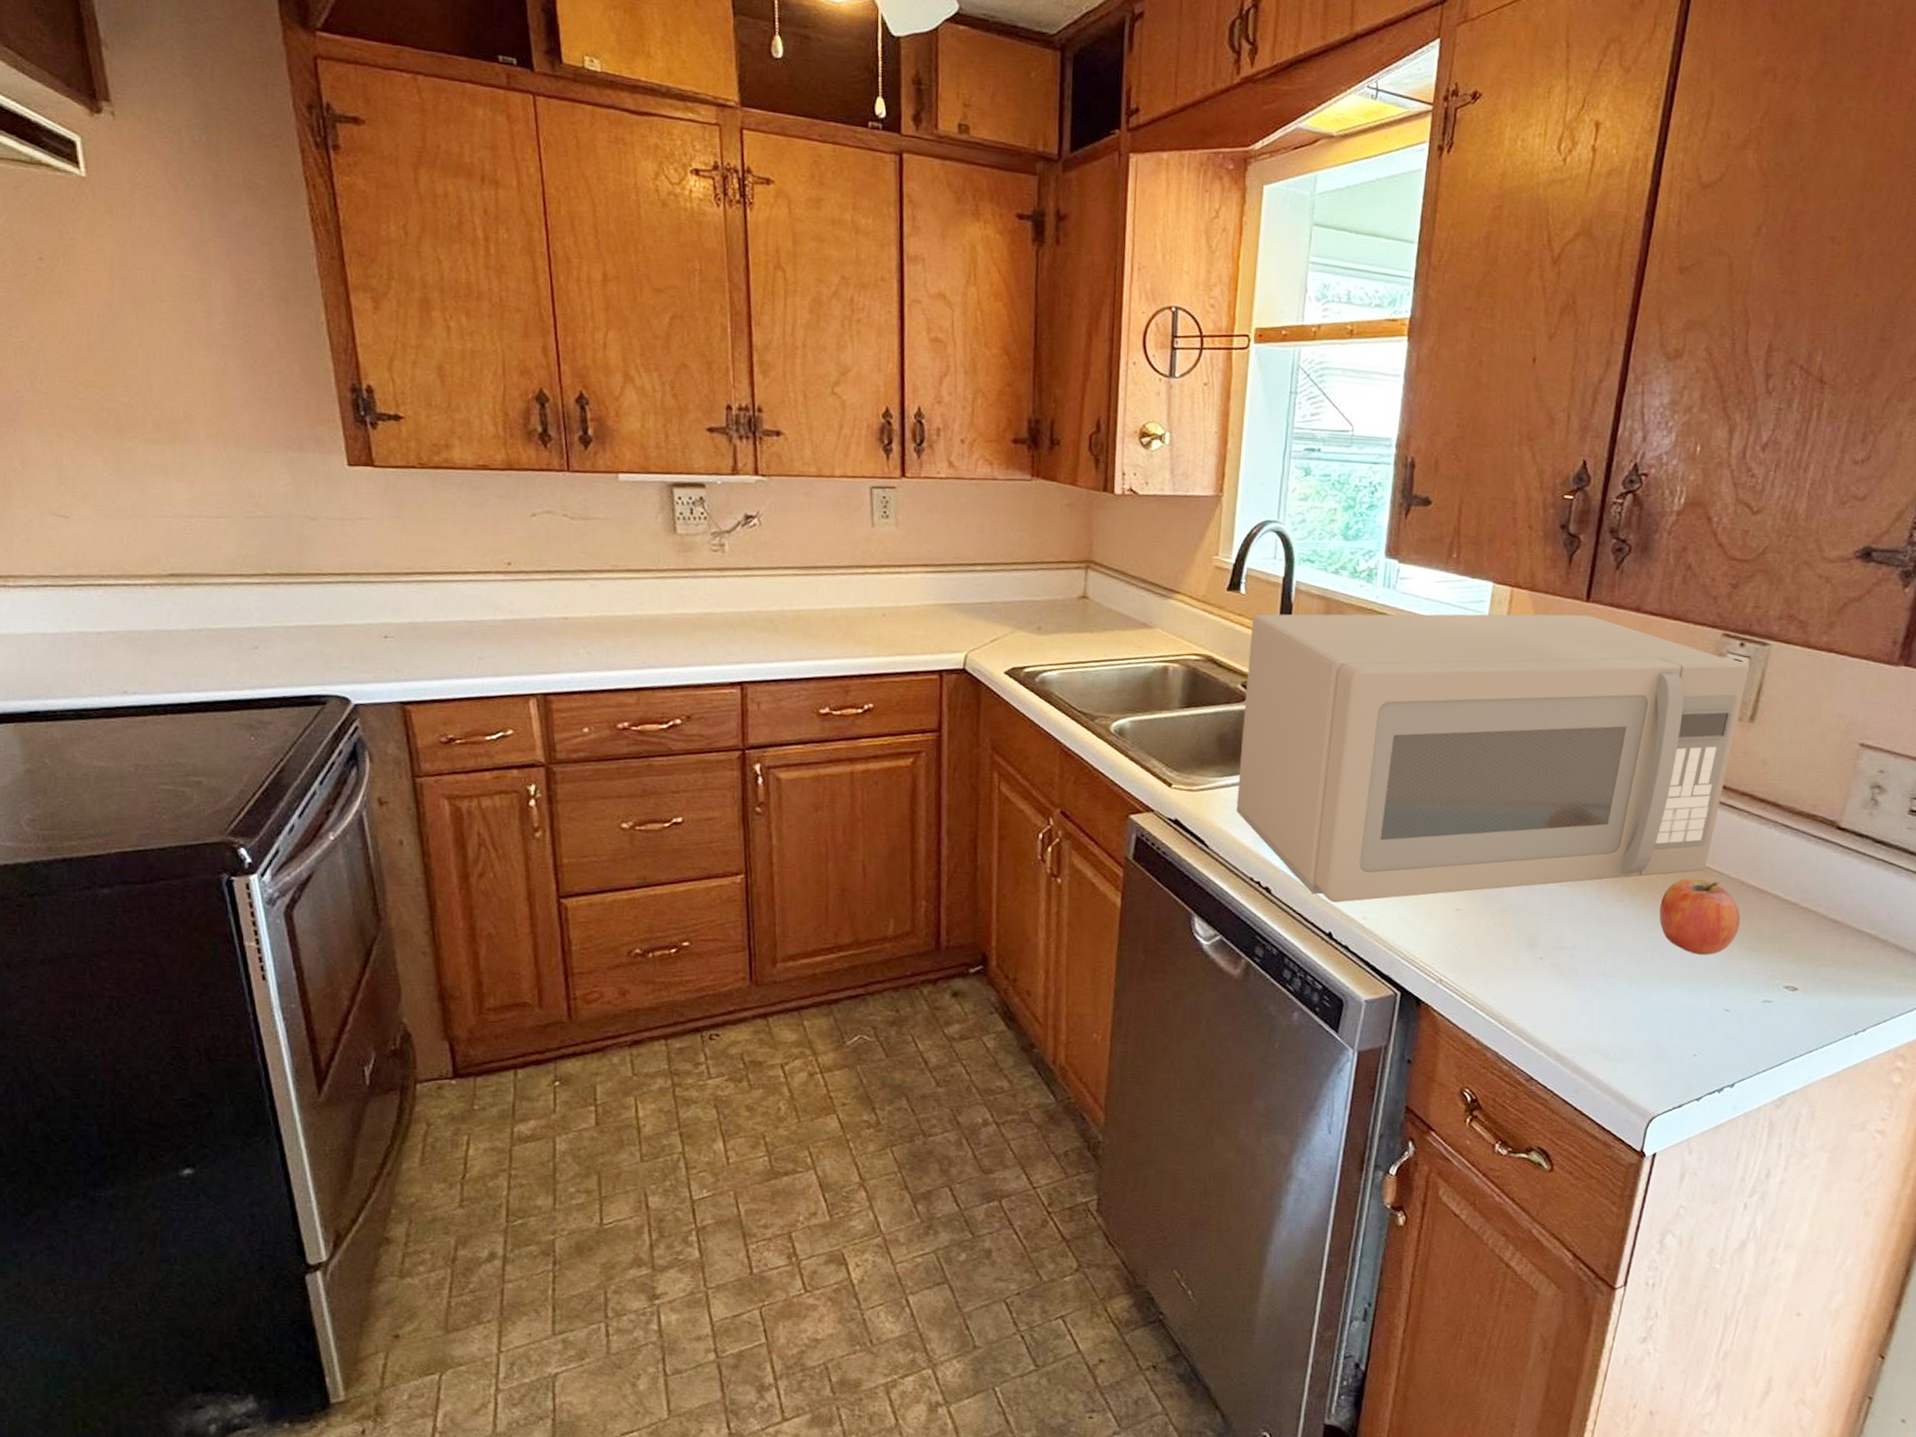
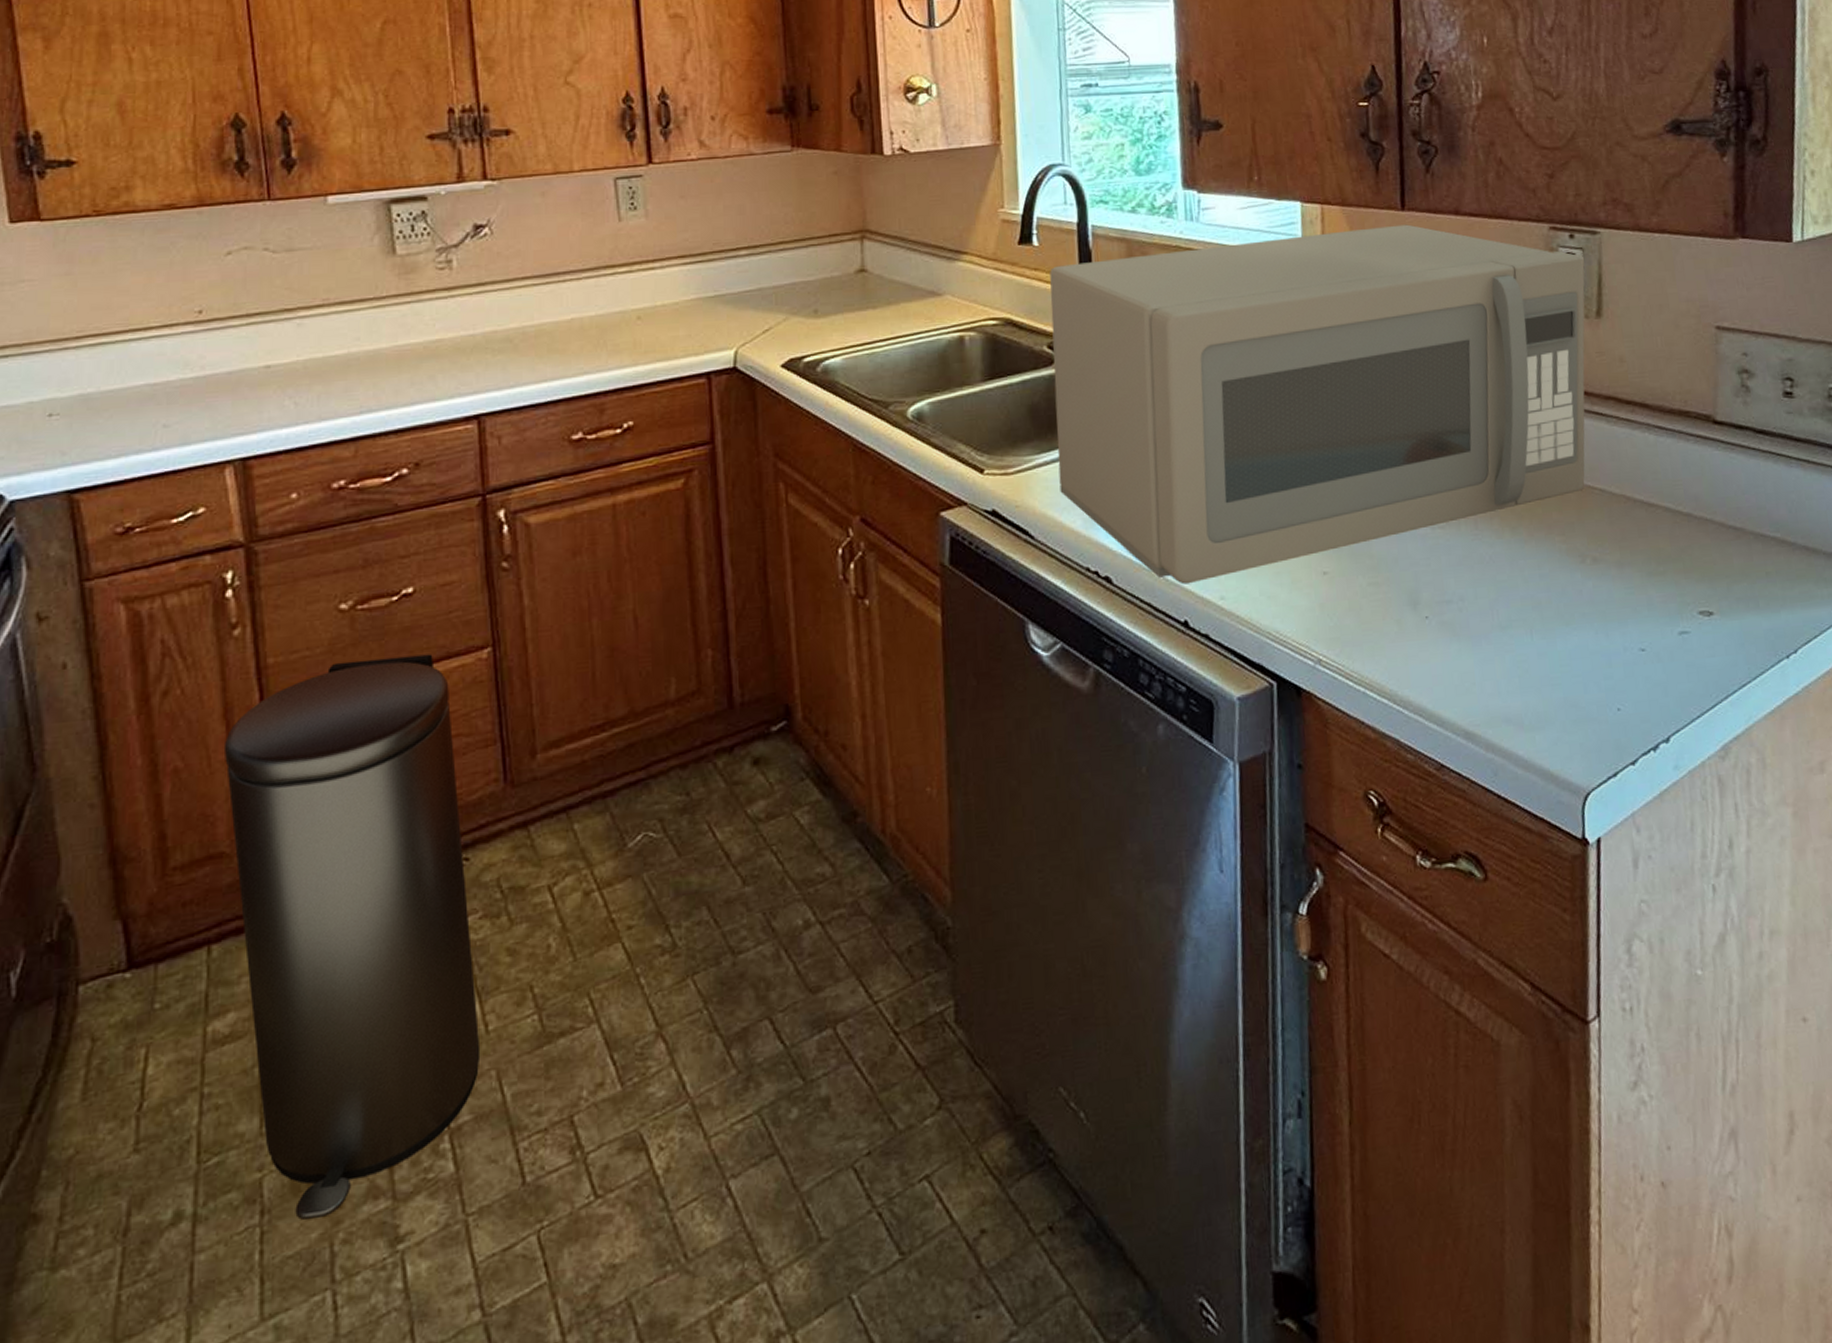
pedal bin: none [527,869,723,1274] -> present [223,654,481,1221]
fruit: present [1659,878,1741,955] -> none [1544,500,1636,589]

